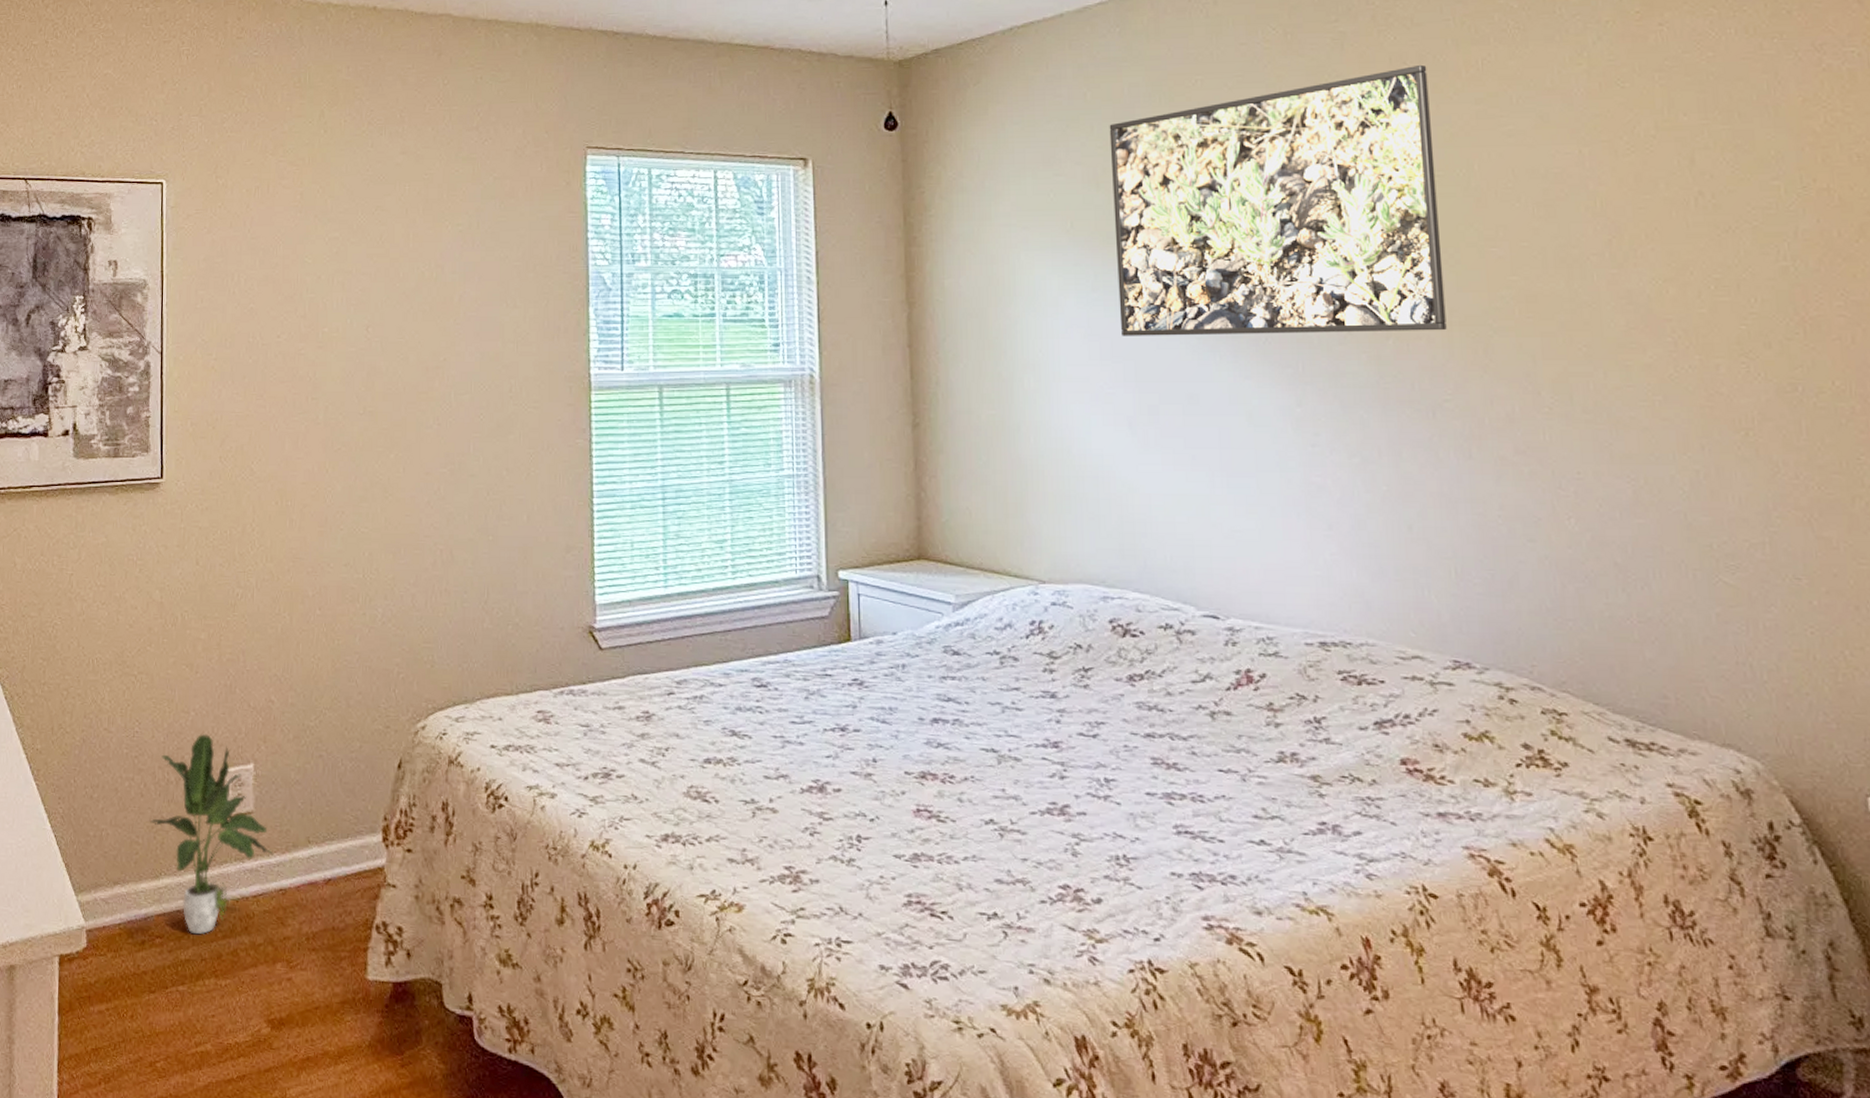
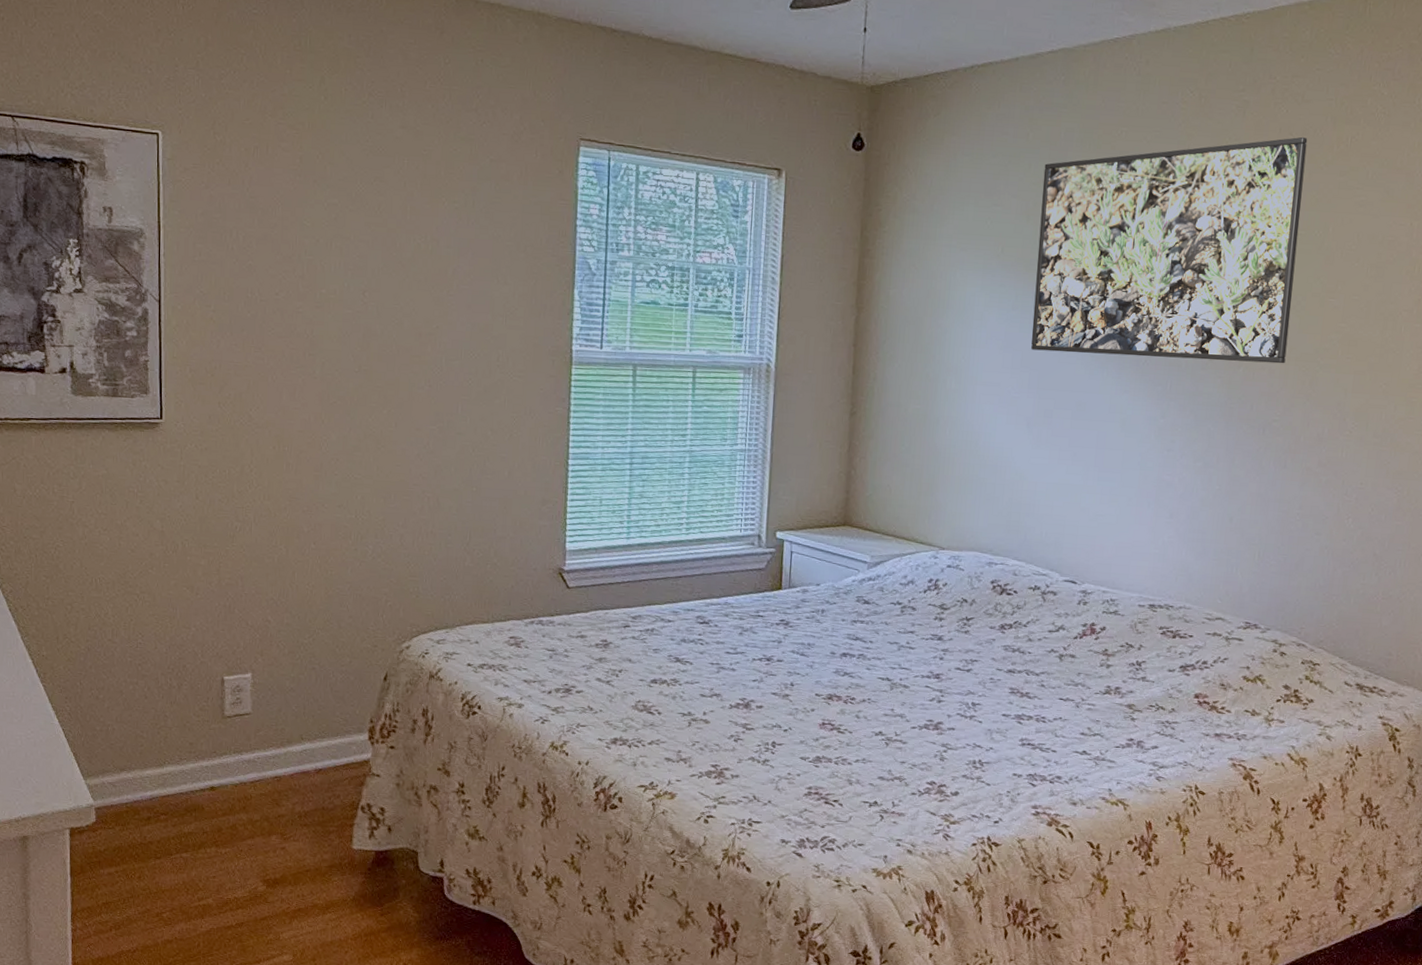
potted plant: present [149,733,273,935] -> none [153,646,269,813]

